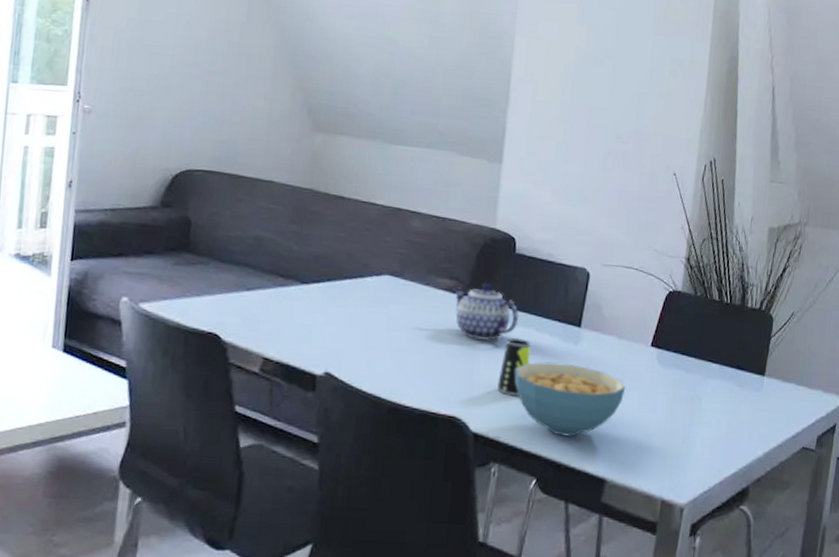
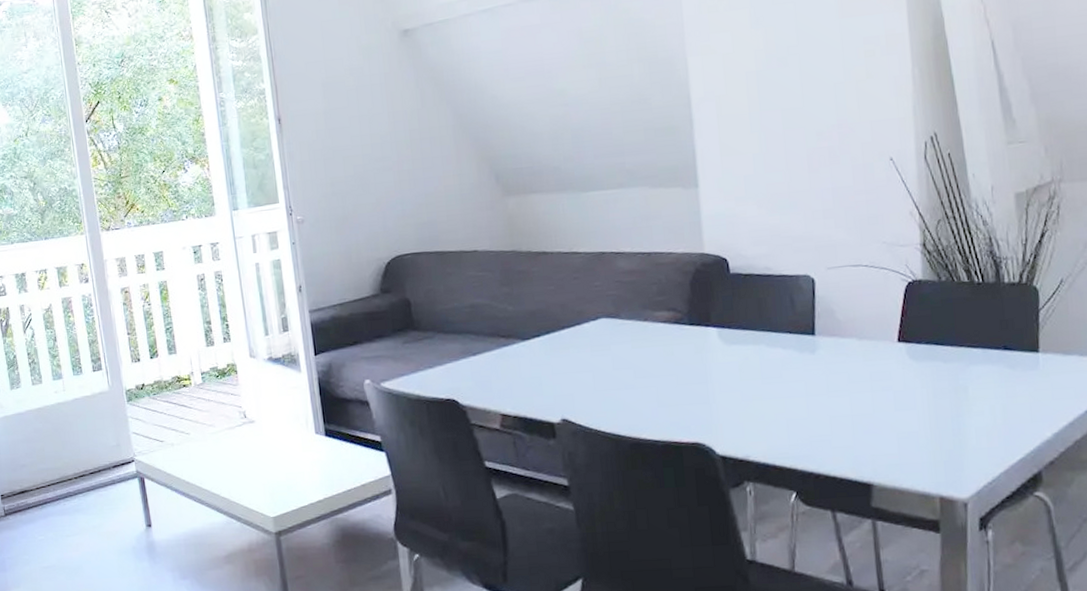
teapot: present [453,282,520,341] -> none [672,307,746,365]
cup: present [497,338,530,397] -> none [736,356,767,415]
cereal bowl: present [514,362,626,437] -> none [752,373,878,447]

